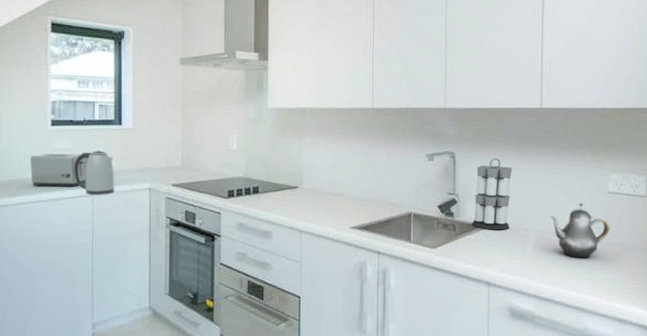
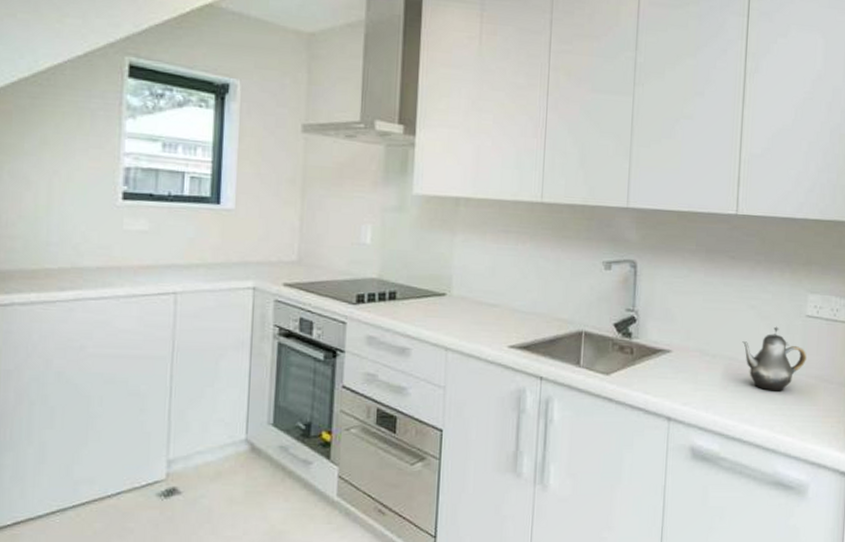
toaster: present [30,153,86,187] -> none [90,235,169,281]
kettle: present [74,151,115,195] -> none [151,235,207,294]
spice rack: present [472,157,513,230] -> none [653,269,702,356]

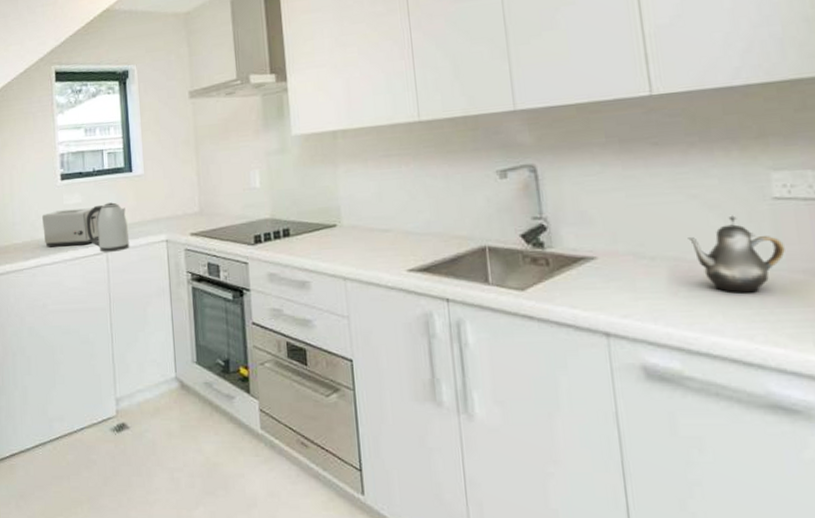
toaster: none [90,235,169,281] -> present [42,208,99,247]
kettle: none [151,235,207,294] -> present [86,202,130,253]

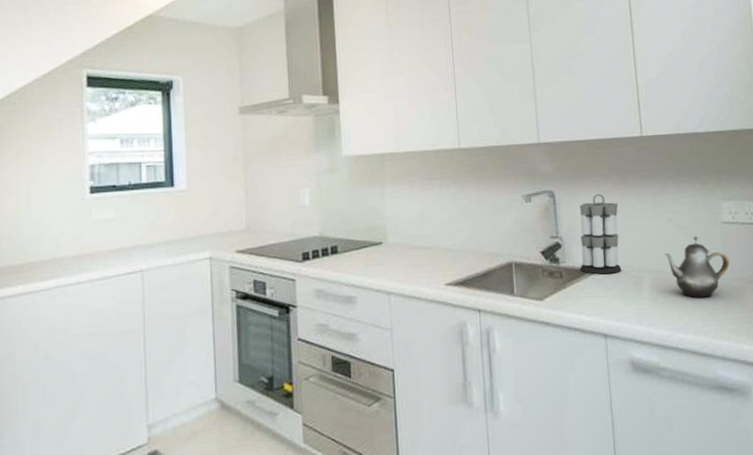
toaster: present [42,208,99,247] -> none [66,223,134,266]
kettle: present [86,202,130,253] -> none [119,218,169,271]
spice rack: none [568,166,628,262] -> present [579,193,622,275]

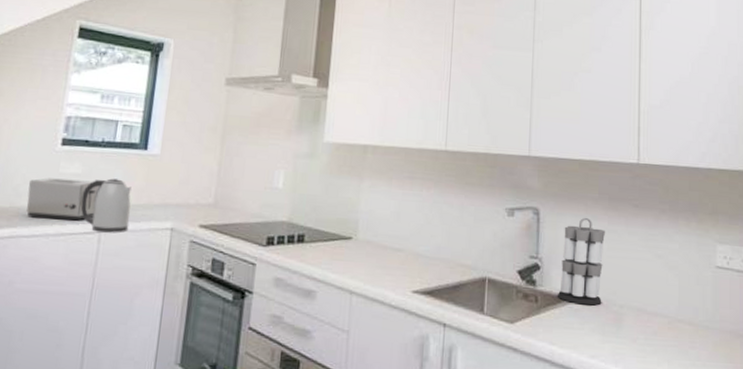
toaster: none [66,223,134,266] -> present [27,177,99,221]
kettle: none [119,218,169,271] -> present [80,178,132,234]
teapot: present [665,236,730,298] -> none [650,277,719,346]

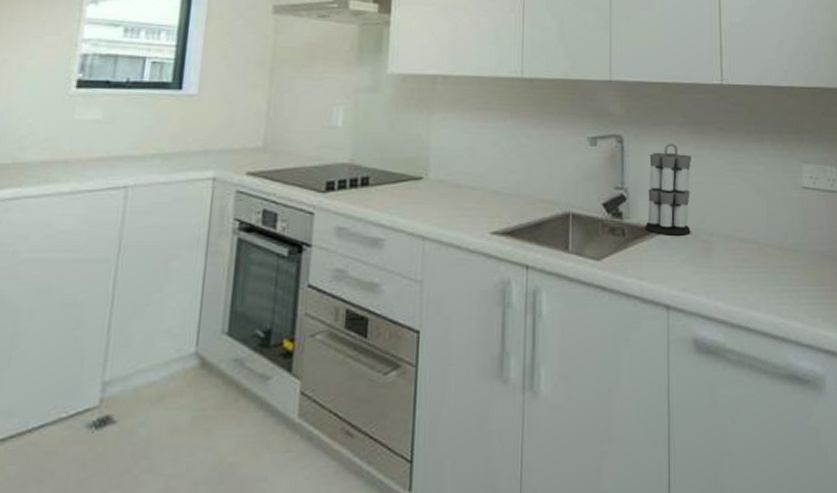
toaster: present [27,177,99,221] -> none [34,126,124,175]
kettle: present [80,178,132,234] -> none [101,124,164,187]

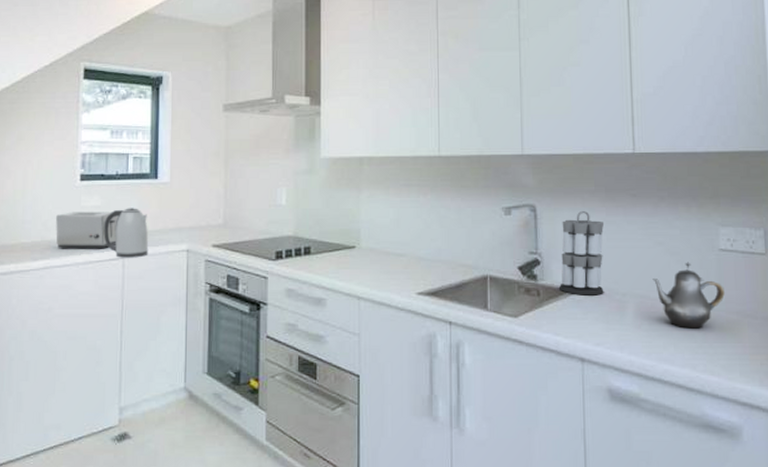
toaster: none [34,126,124,175] -> present [56,212,118,249]
kettle: none [101,124,164,187] -> present [103,208,149,258]
teapot: none [739,200,808,271] -> present [652,262,725,329]

